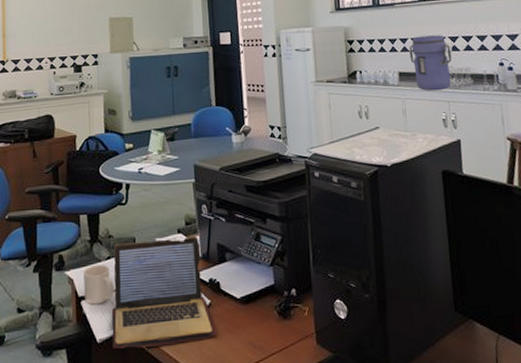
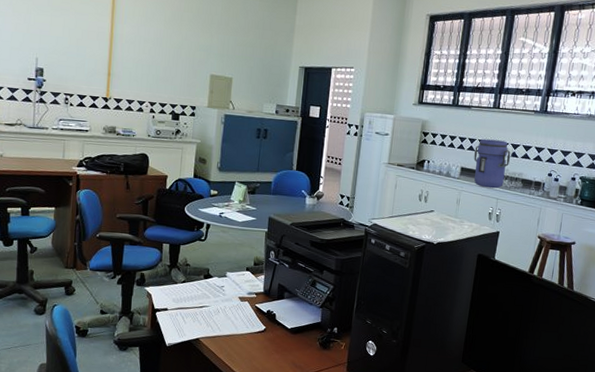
mug: present [84,264,115,305] -> none [159,285,187,317]
laptop: present [111,236,218,349] -> none [179,271,268,356]

